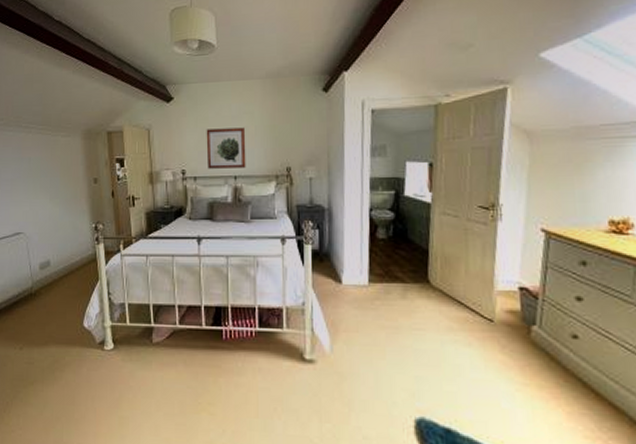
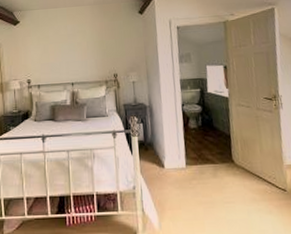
wall art: present [206,127,246,169] -> none [47,43,81,78]

